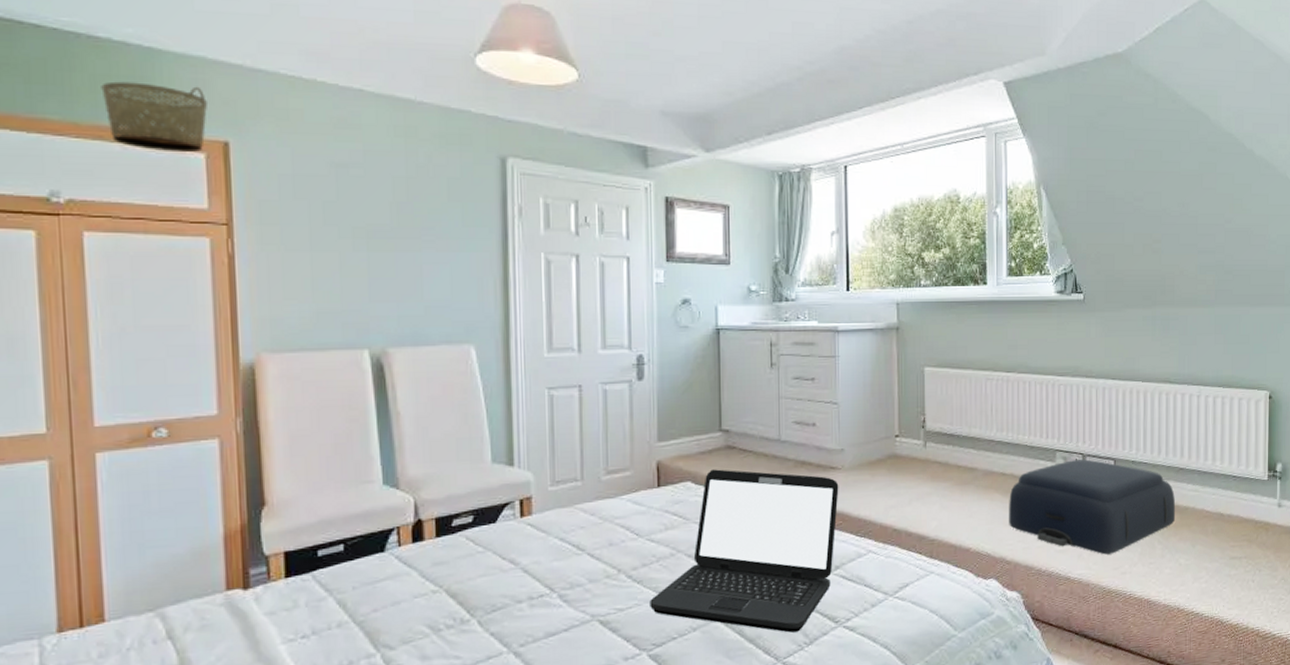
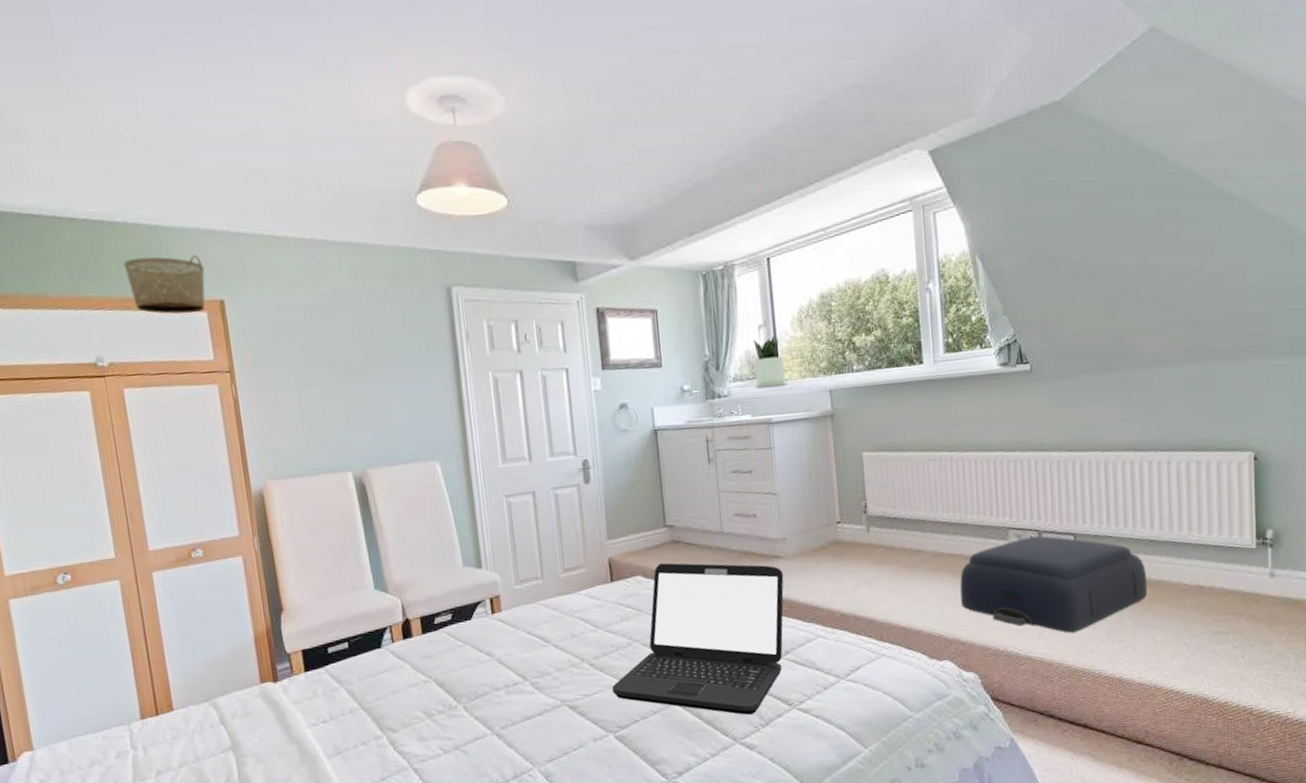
planter: none [823,243,856,296] -> present [753,335,788,389]

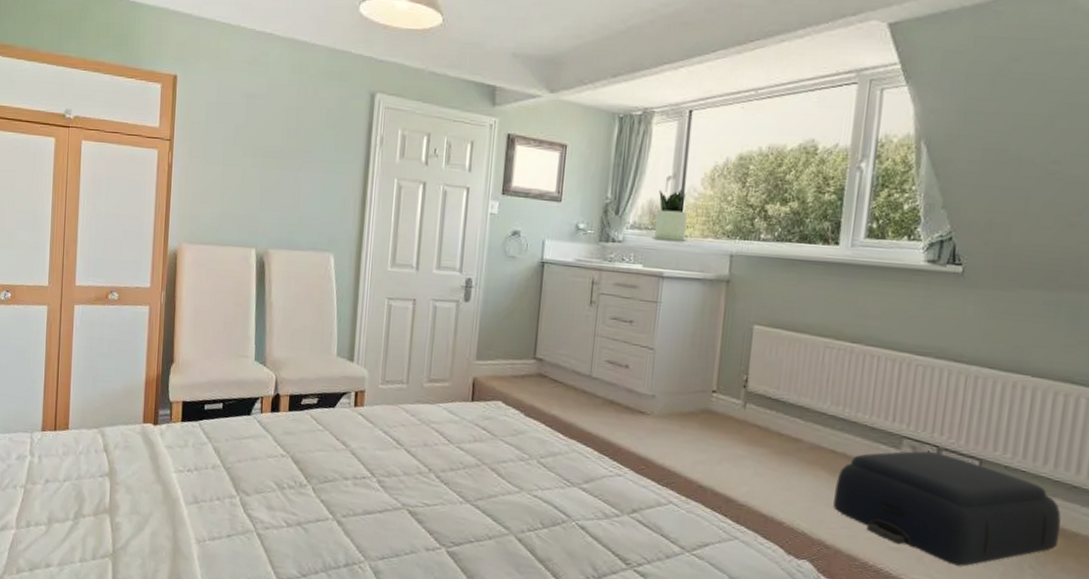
basket: present [123,254,205,314] -> none [102,28,166,83]
laptop: present [612,562,784,715] -> none [453,393,646,564]

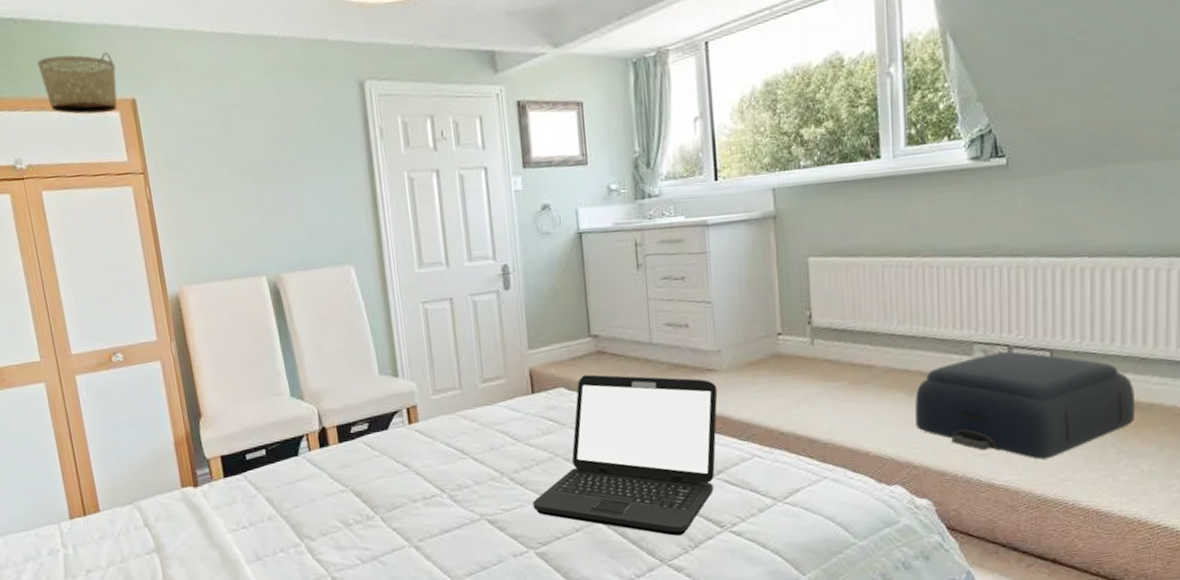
basket: none [102,28,166,83] -> present [37,51,118,115]
laptop: none [453,393,646,564] -> present [533,374,718,536]
planter: present [652,189,687,243] -> none [688,129,726,188]

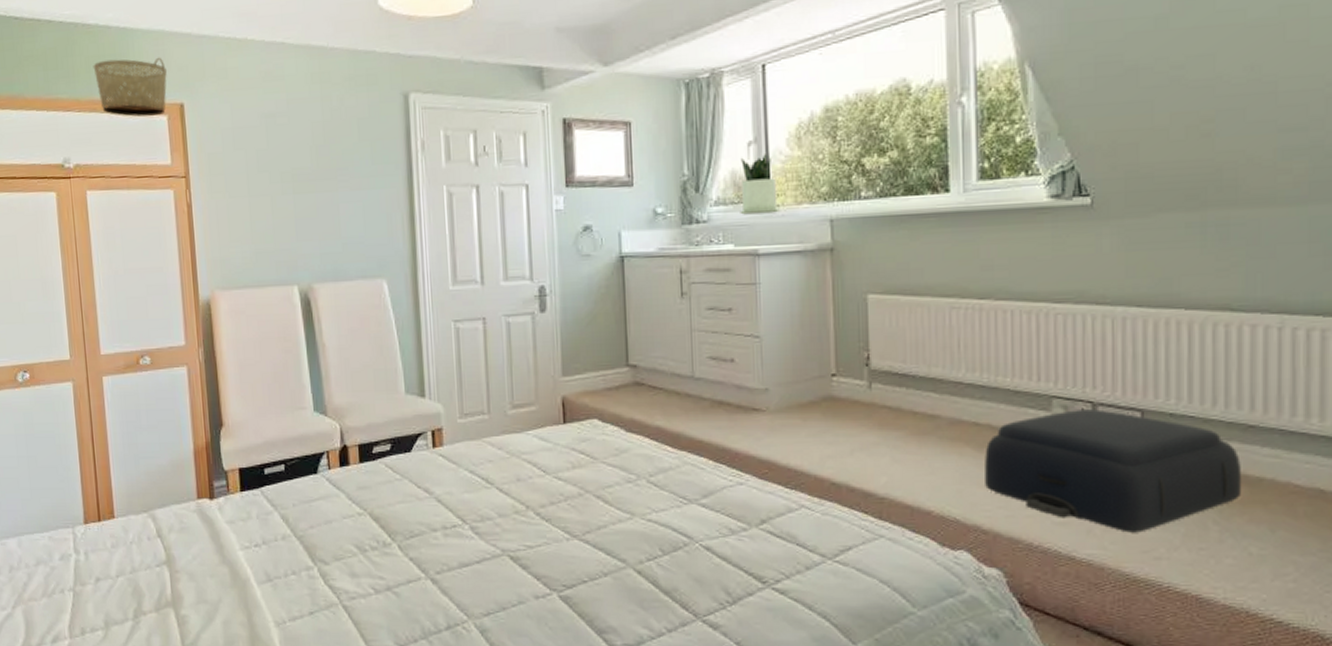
laptop: present [533,374,718,536] -> none [559,407,764,589]
planter: none [688,129,726,188] -> present [740,154,779,215]

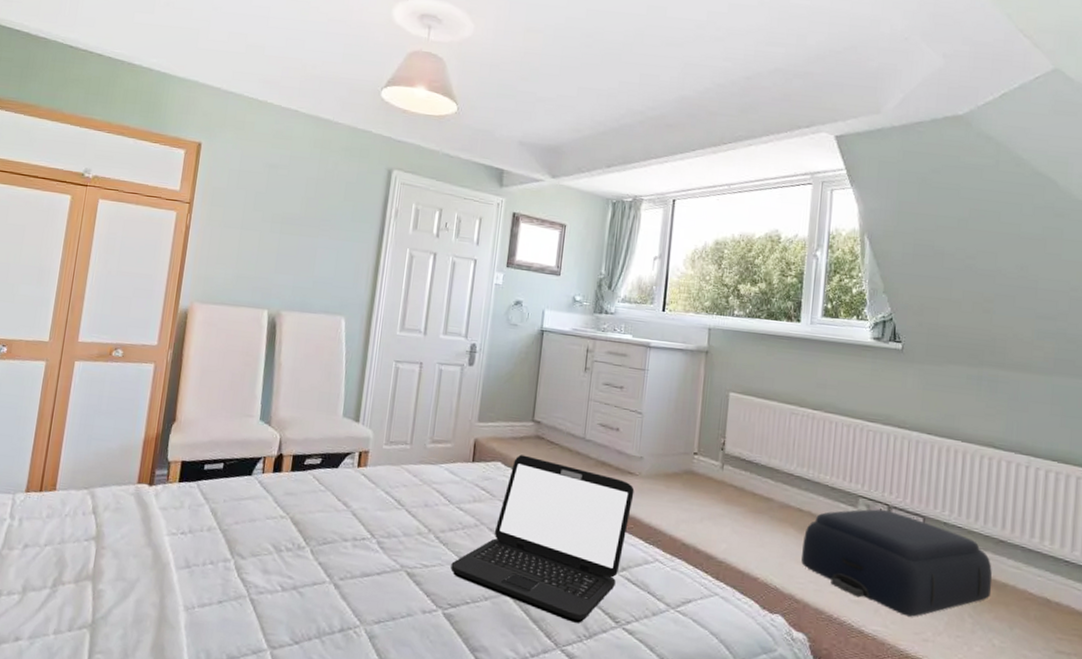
basket: present [93,57,167,117] -> none [129,95,193,149]
laptop: none [559,407,764,589] -> present [451,455,634,623]
planter: present [740,154,779,215] -> none [640,268,671,316]

